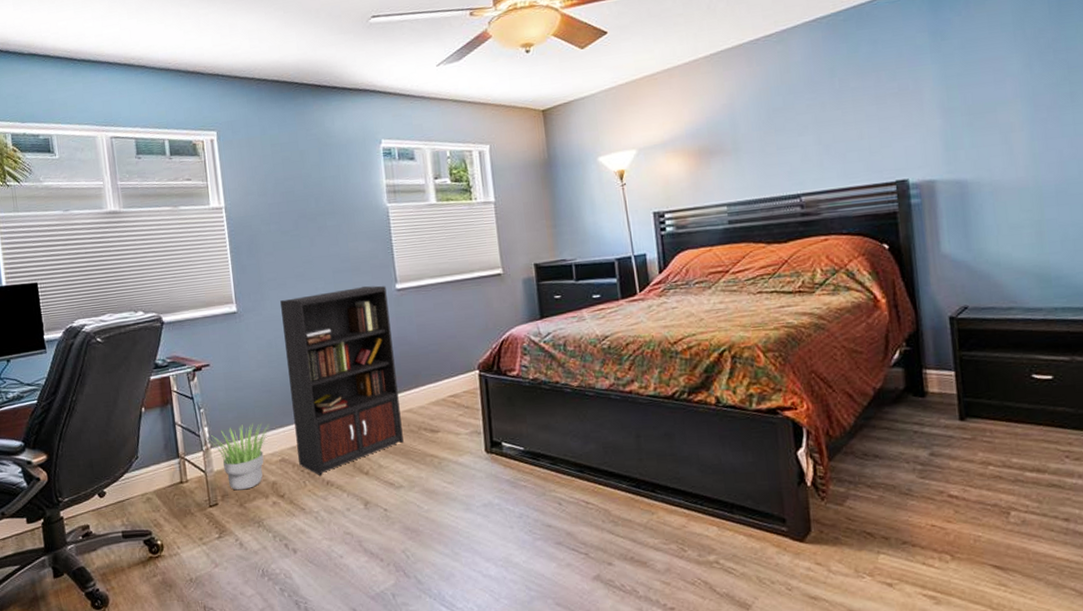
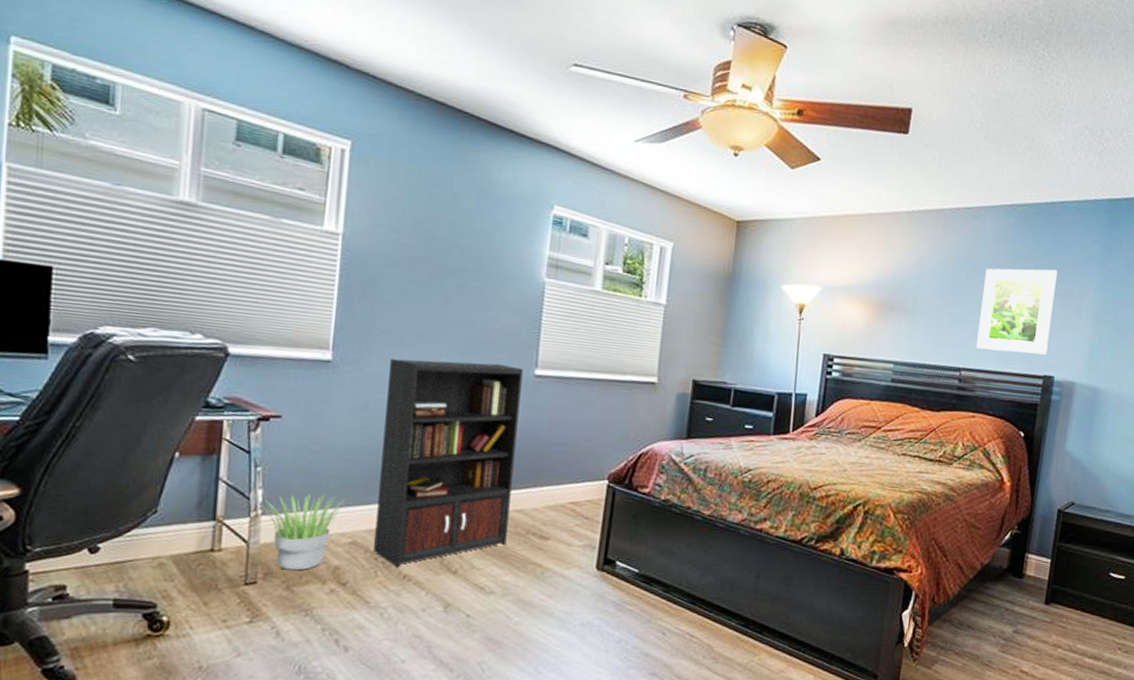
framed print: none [803,70,893,171] -> present [976,268,1058,355]

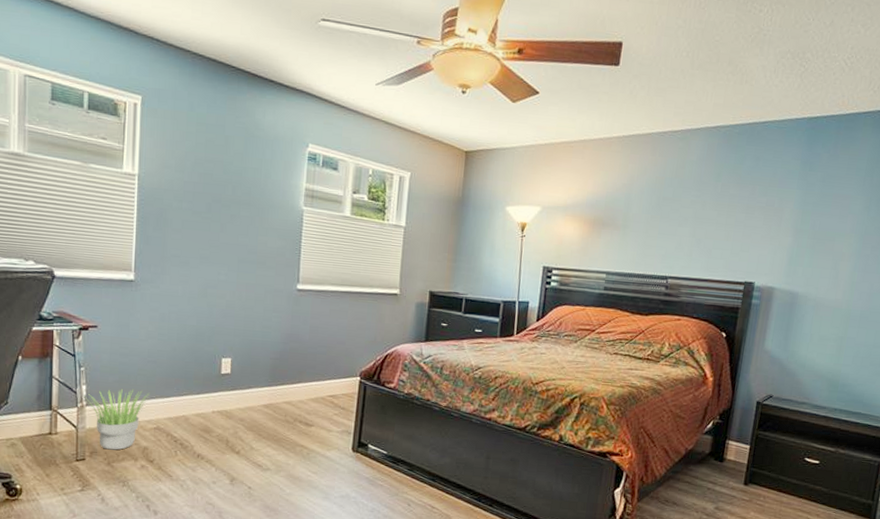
bookcase: present [373,359,523,567] -> none [173,278,287,448]
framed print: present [976,268,1058,355] -> none [682,184,759,263]

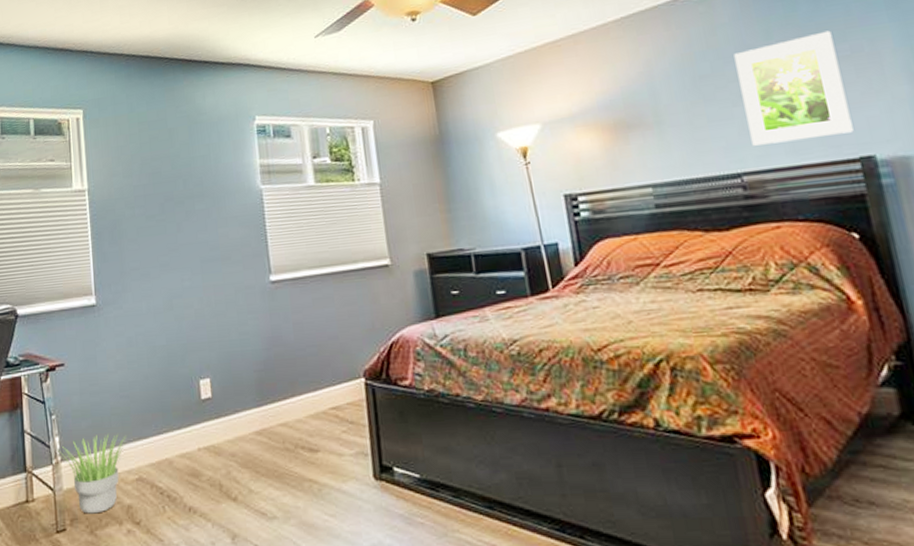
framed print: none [682,184,759,263] -> present [733,30,854,146]

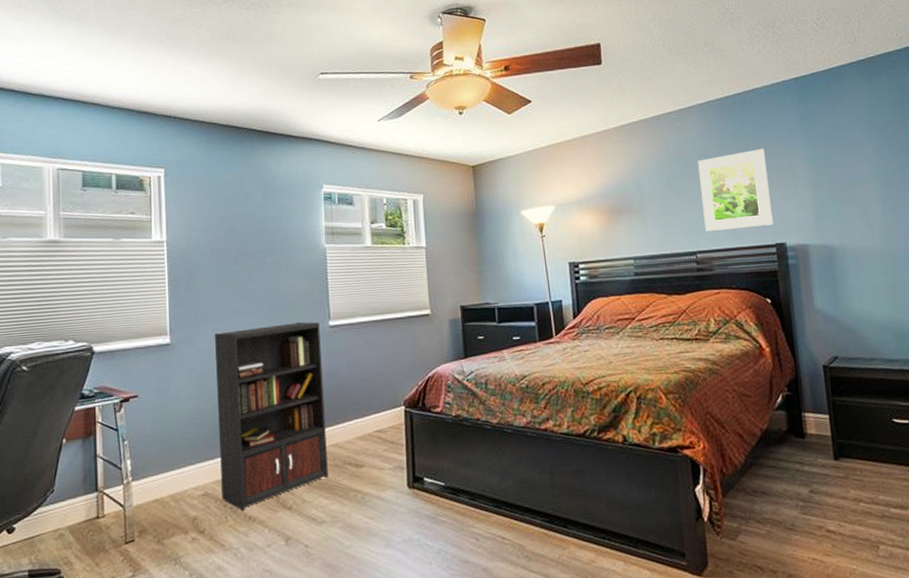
potted plant: present [58,434,126,514] -> none [129,456,194,526]
bookcase: none [143,277,278,500] -> present [215,322,328,510]

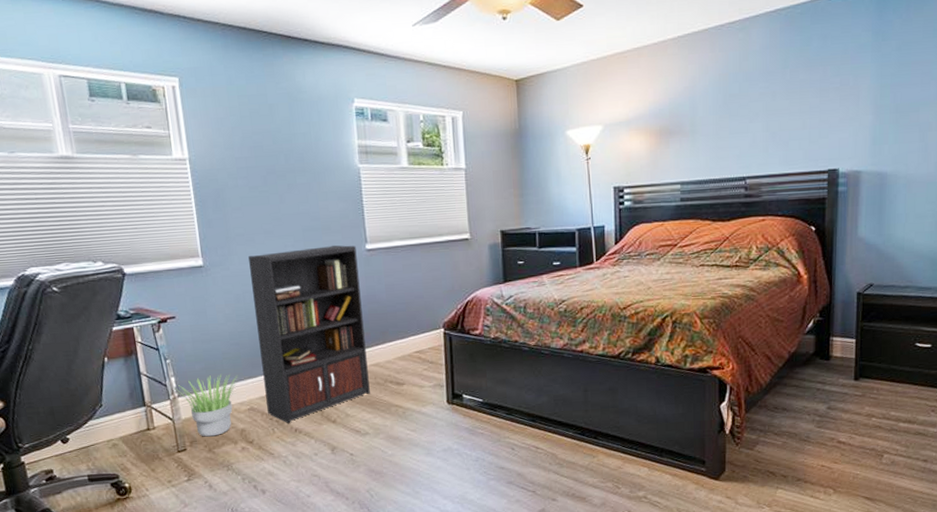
potted plant: none [129,456,194,526] -> present [174,374,238,437]
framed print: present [698,148,773,231] -> none [758,65,830,156]

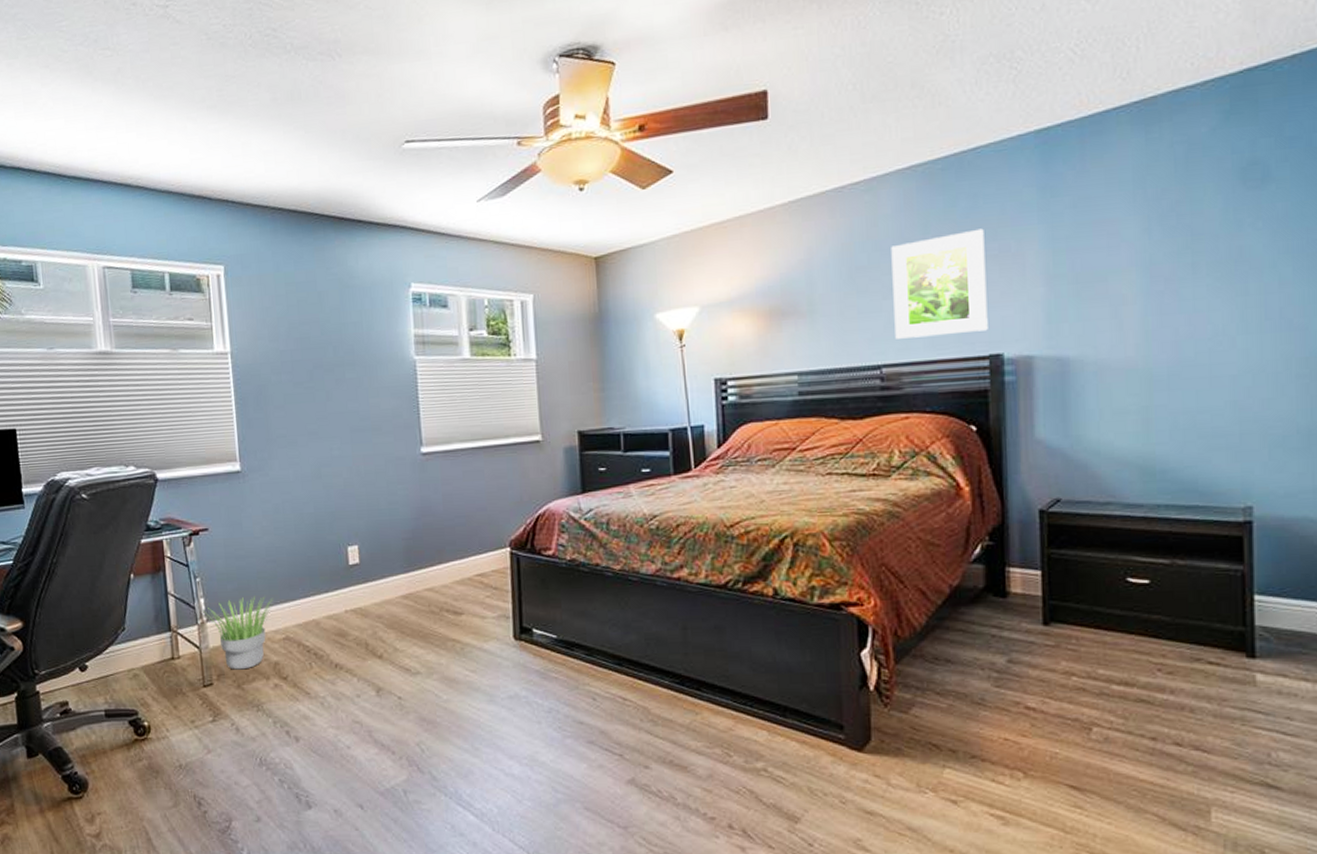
bookcase: present [248,245,370,423] -> none [290,448,423,657]
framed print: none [758,65,830,156] -> present [891,228,988,339]

